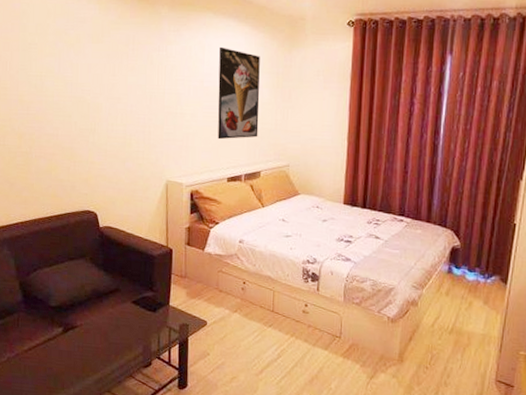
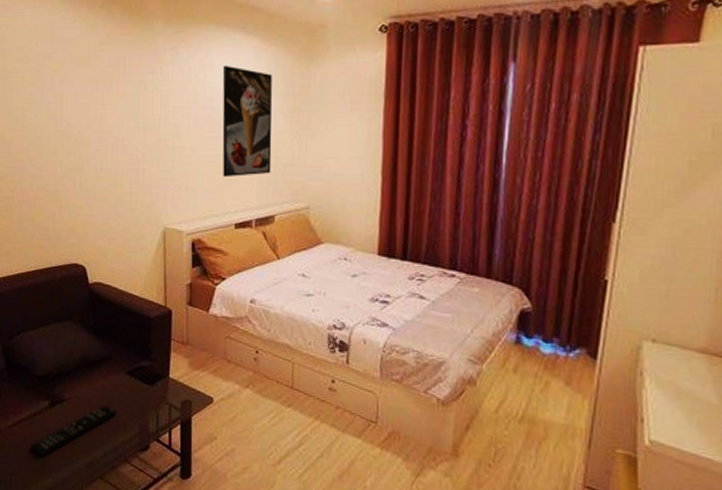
remote control: none [45,330,123,376] -> present [30,405,117,458]

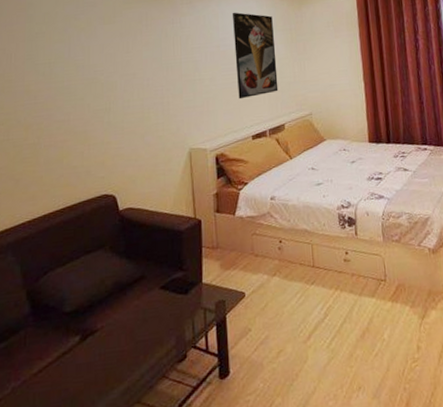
remote control: present [30,405,117,458] -> none [59,325,152,398]

